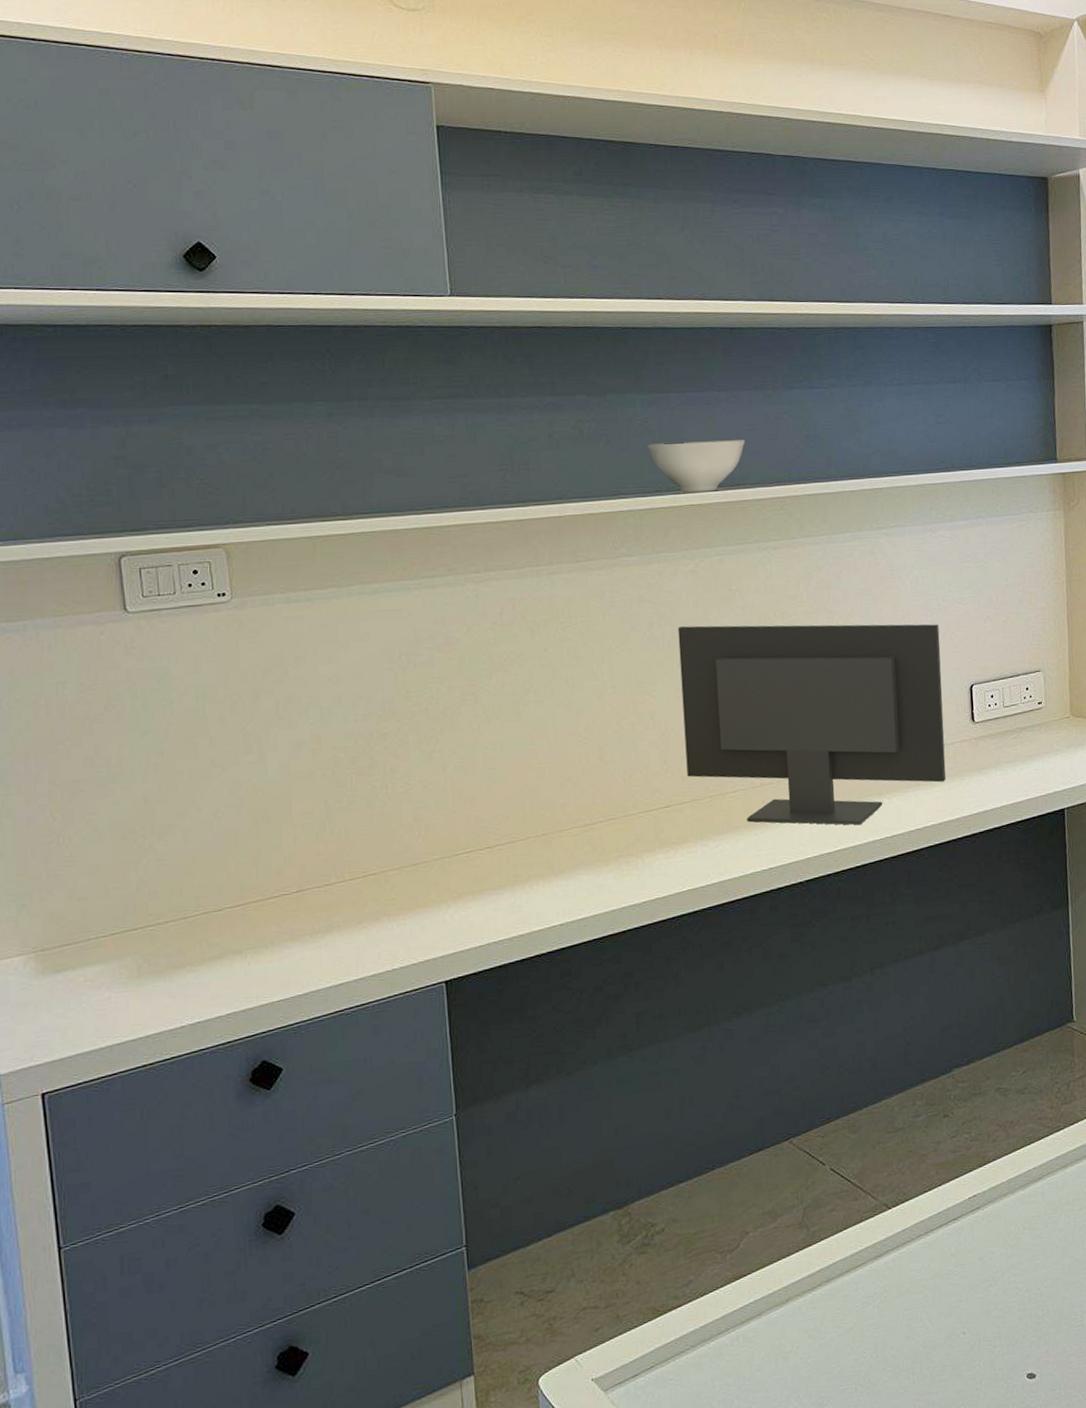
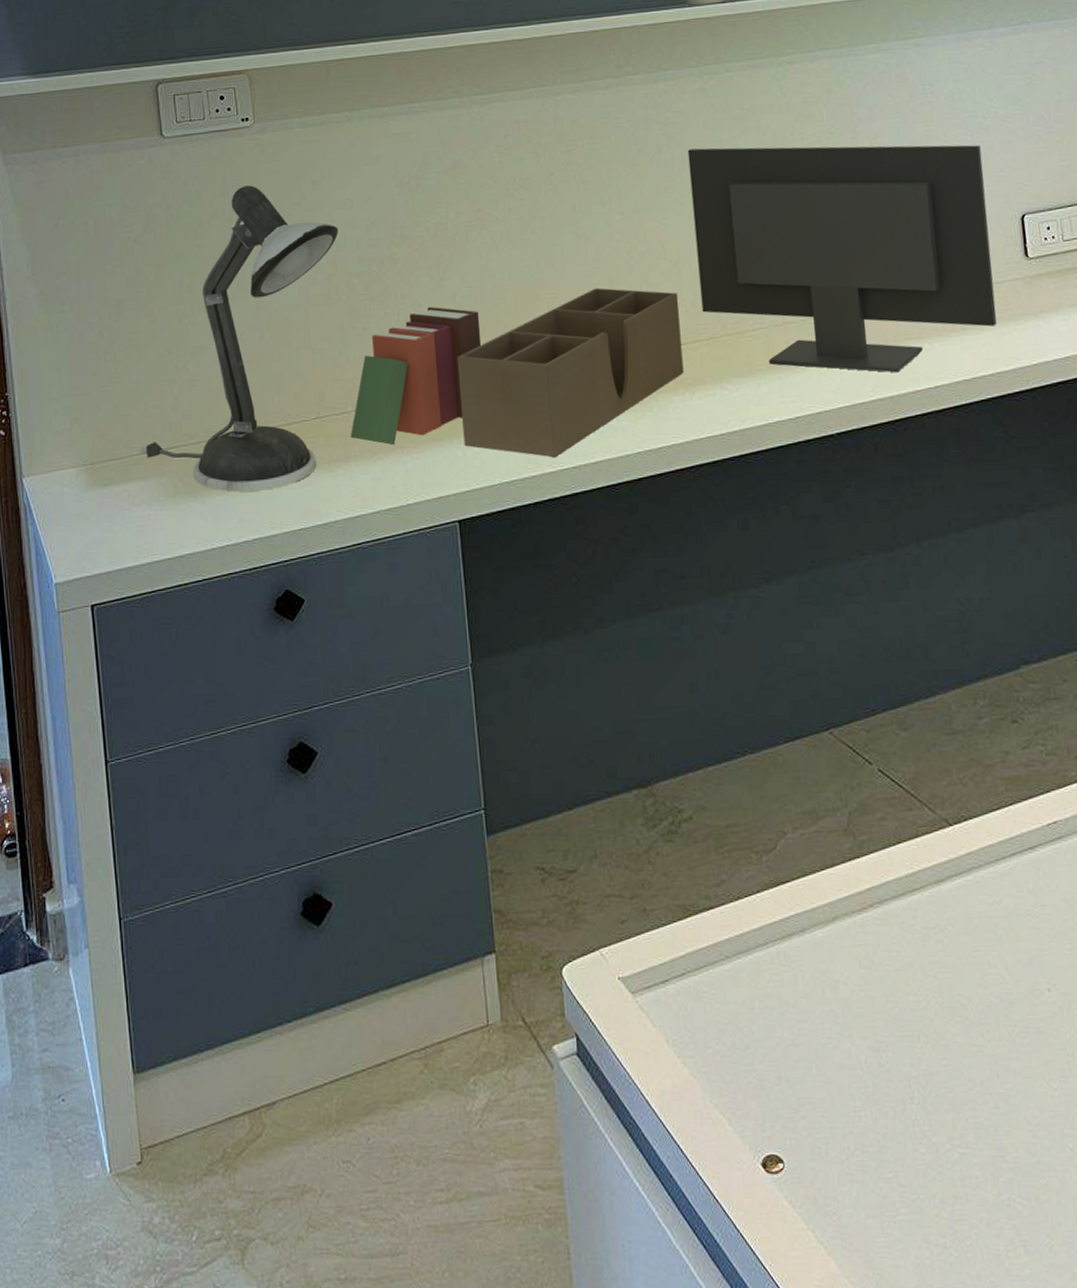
desk lamp: none [98,661,324,969] -> present [139,185,339,492]
books: none [333,778,472,914] -> present [350,306,482,446]
desk organizer: none [446,756,668,917] -> present [456,287,684,458]

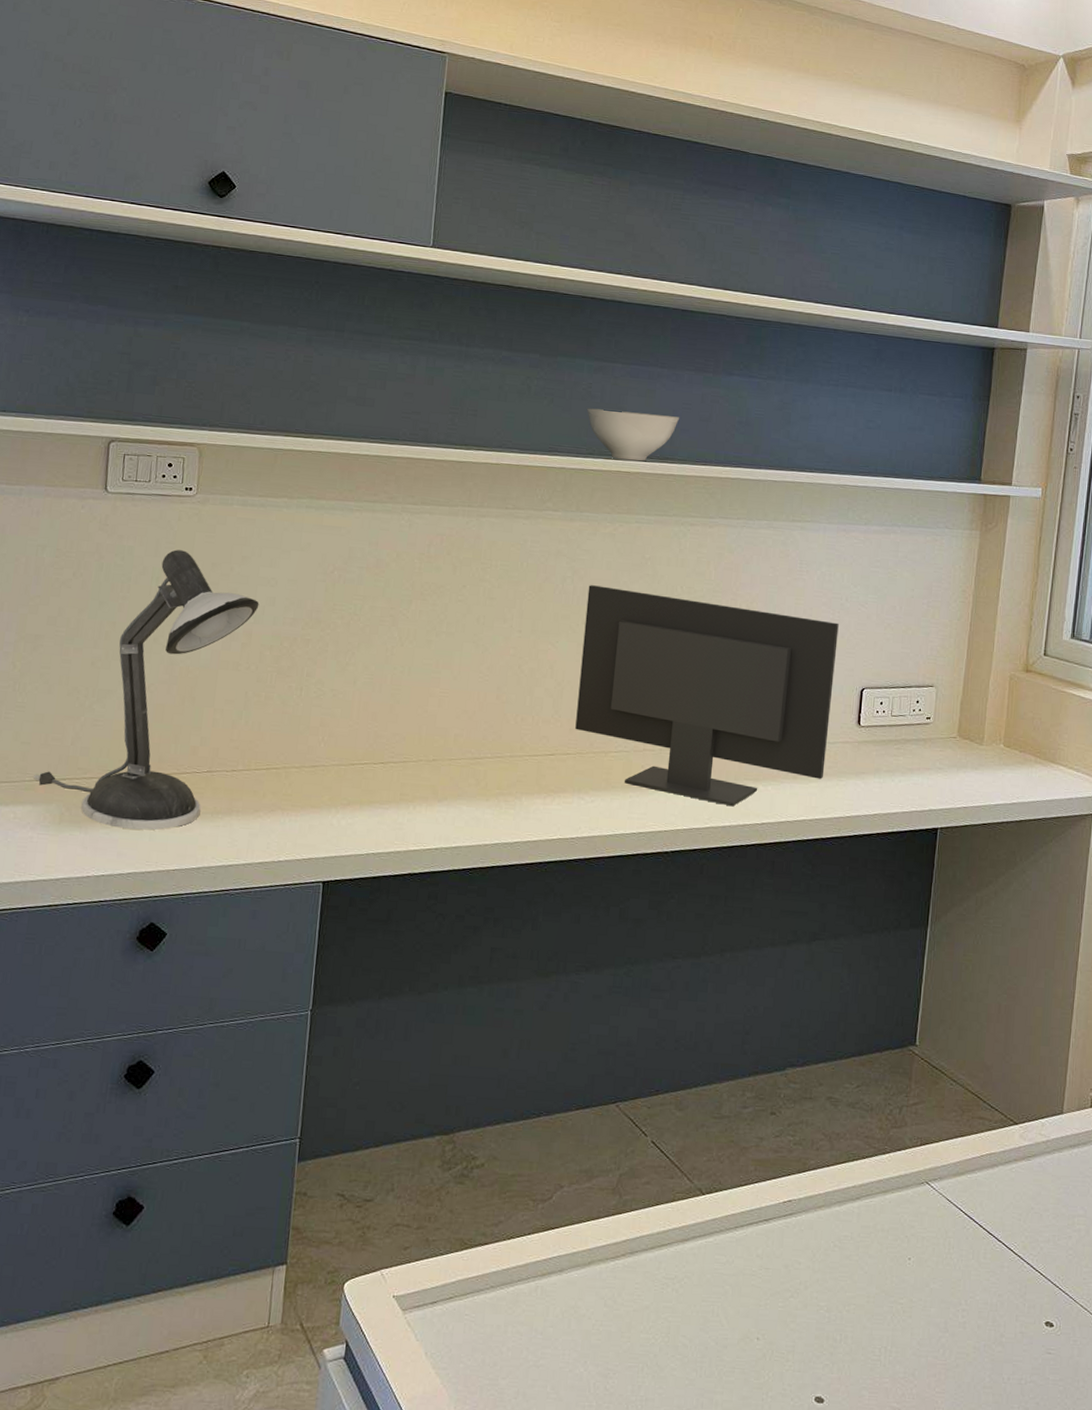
books: present [350,306,482,446] -> none [236,686,376,807]
desk organizer: present [456,287,684,458] -> none [340,693,557,838]

